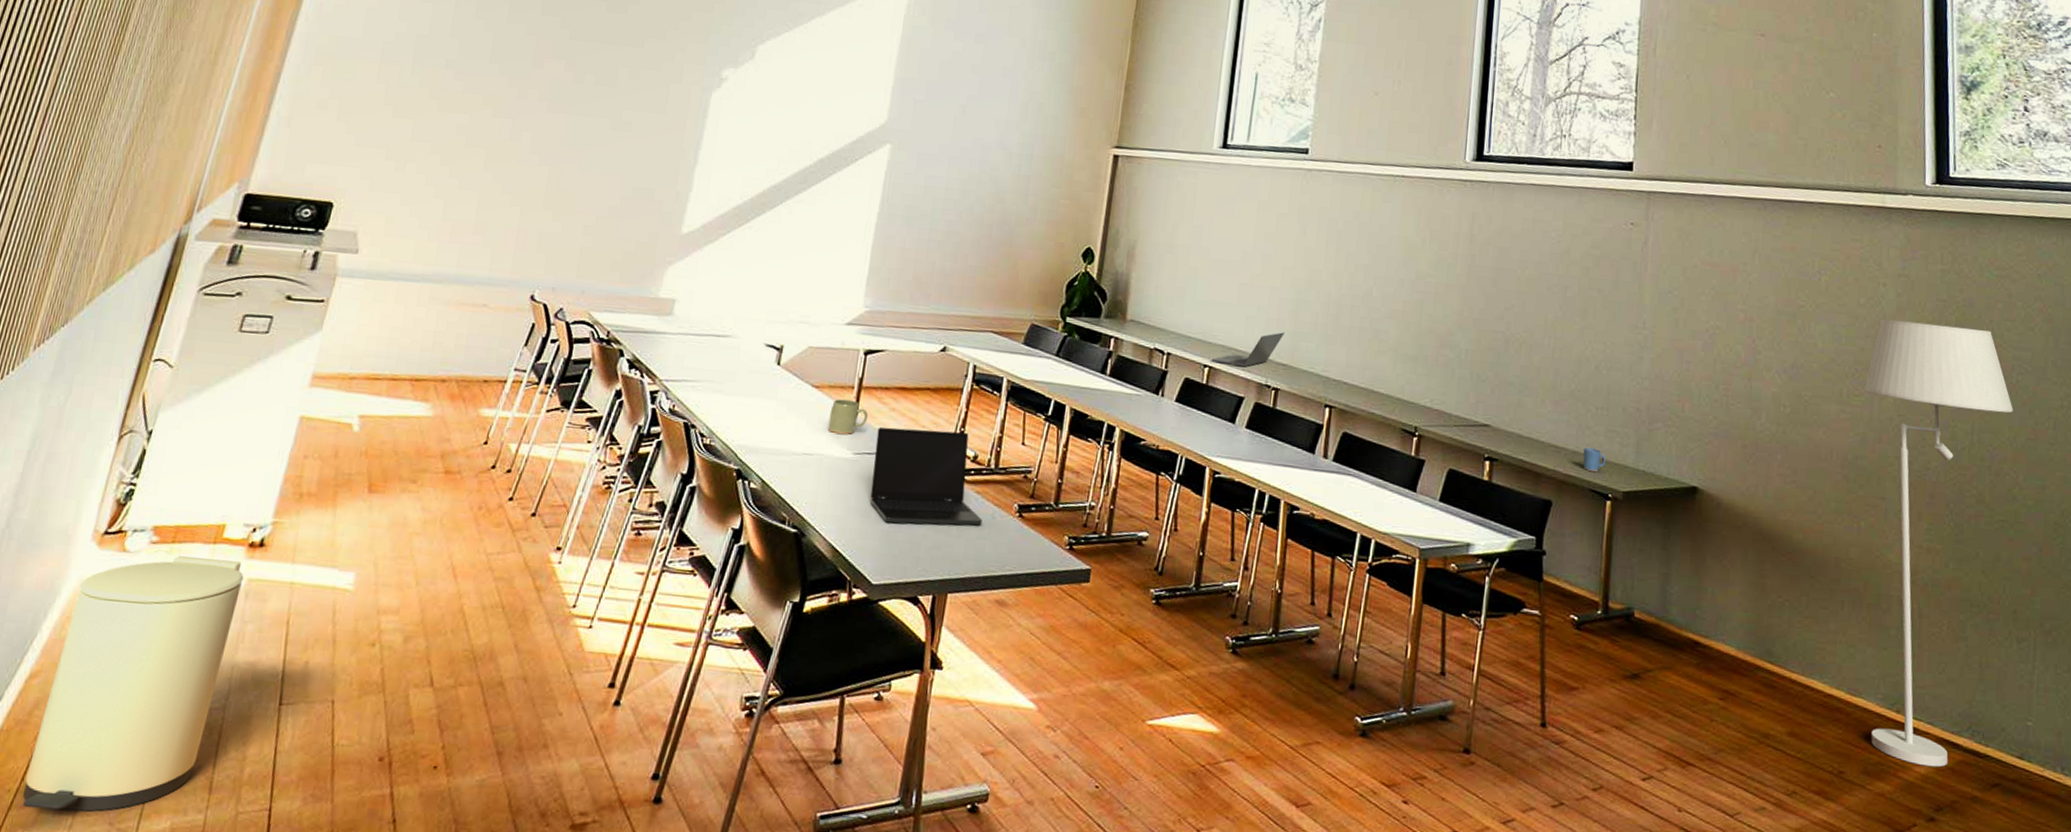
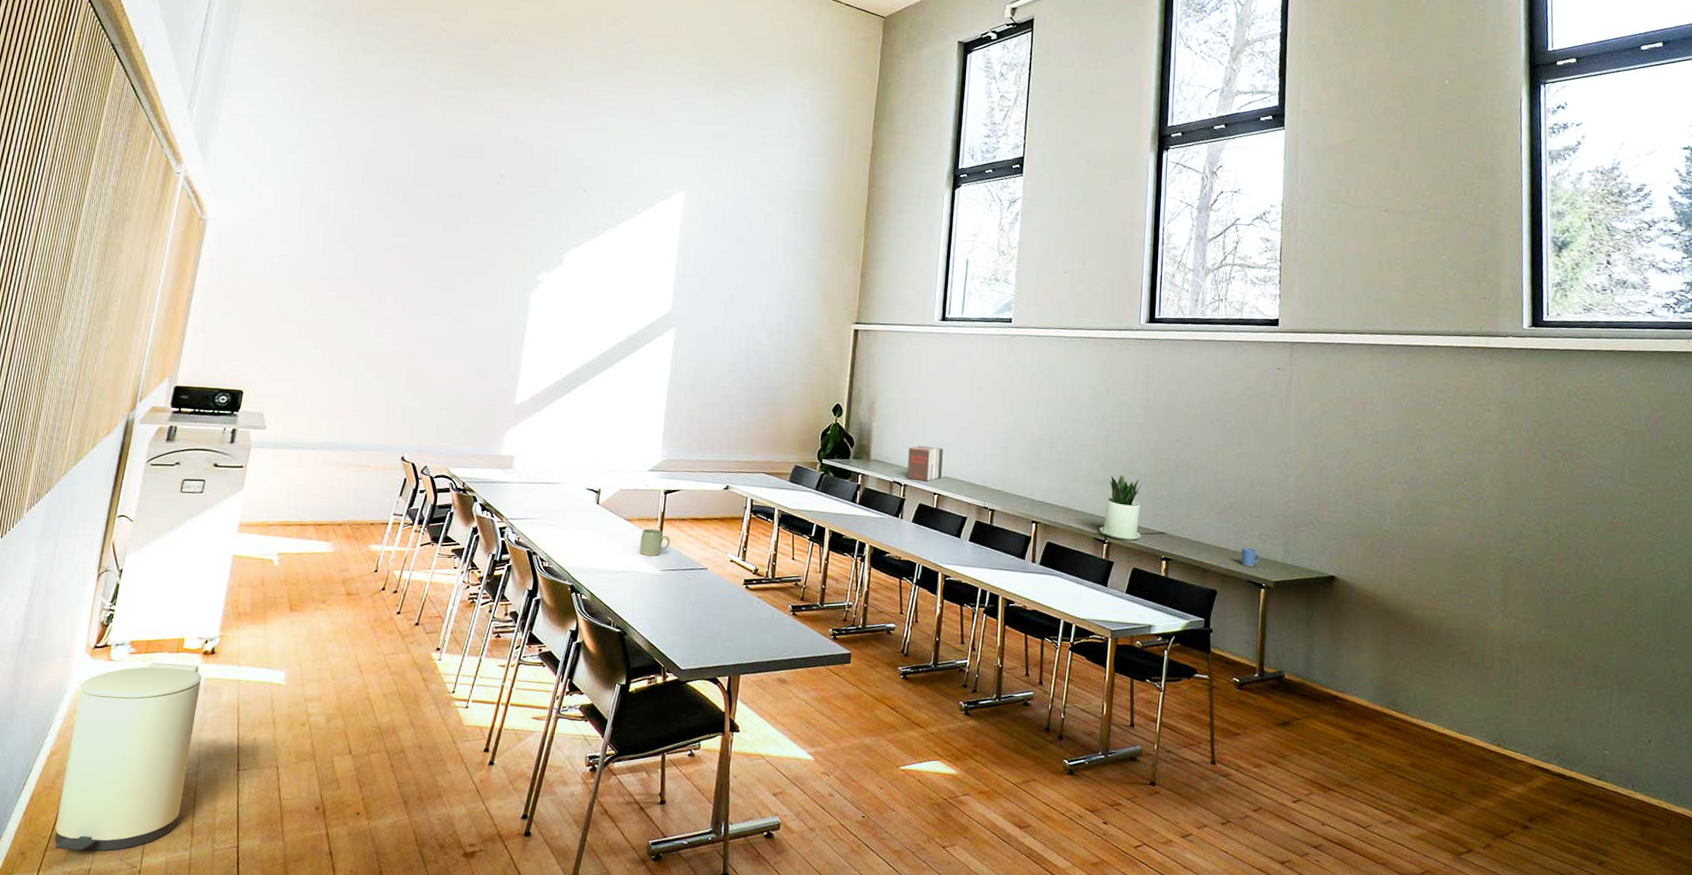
laptop: present [870,427,983,526] -> none [675,549,764,623]
books: none [1171,304,1220,351] -> present [907,445,945,482]
laptop: present [1211,332,1285,368] -> none [939,465,998,494]
planter: none [1409,348,1463,434] -> present [1100,474,1142,541]
floor lamp: present [1863,318,2013,768] -> none [1471,438,1595,788]

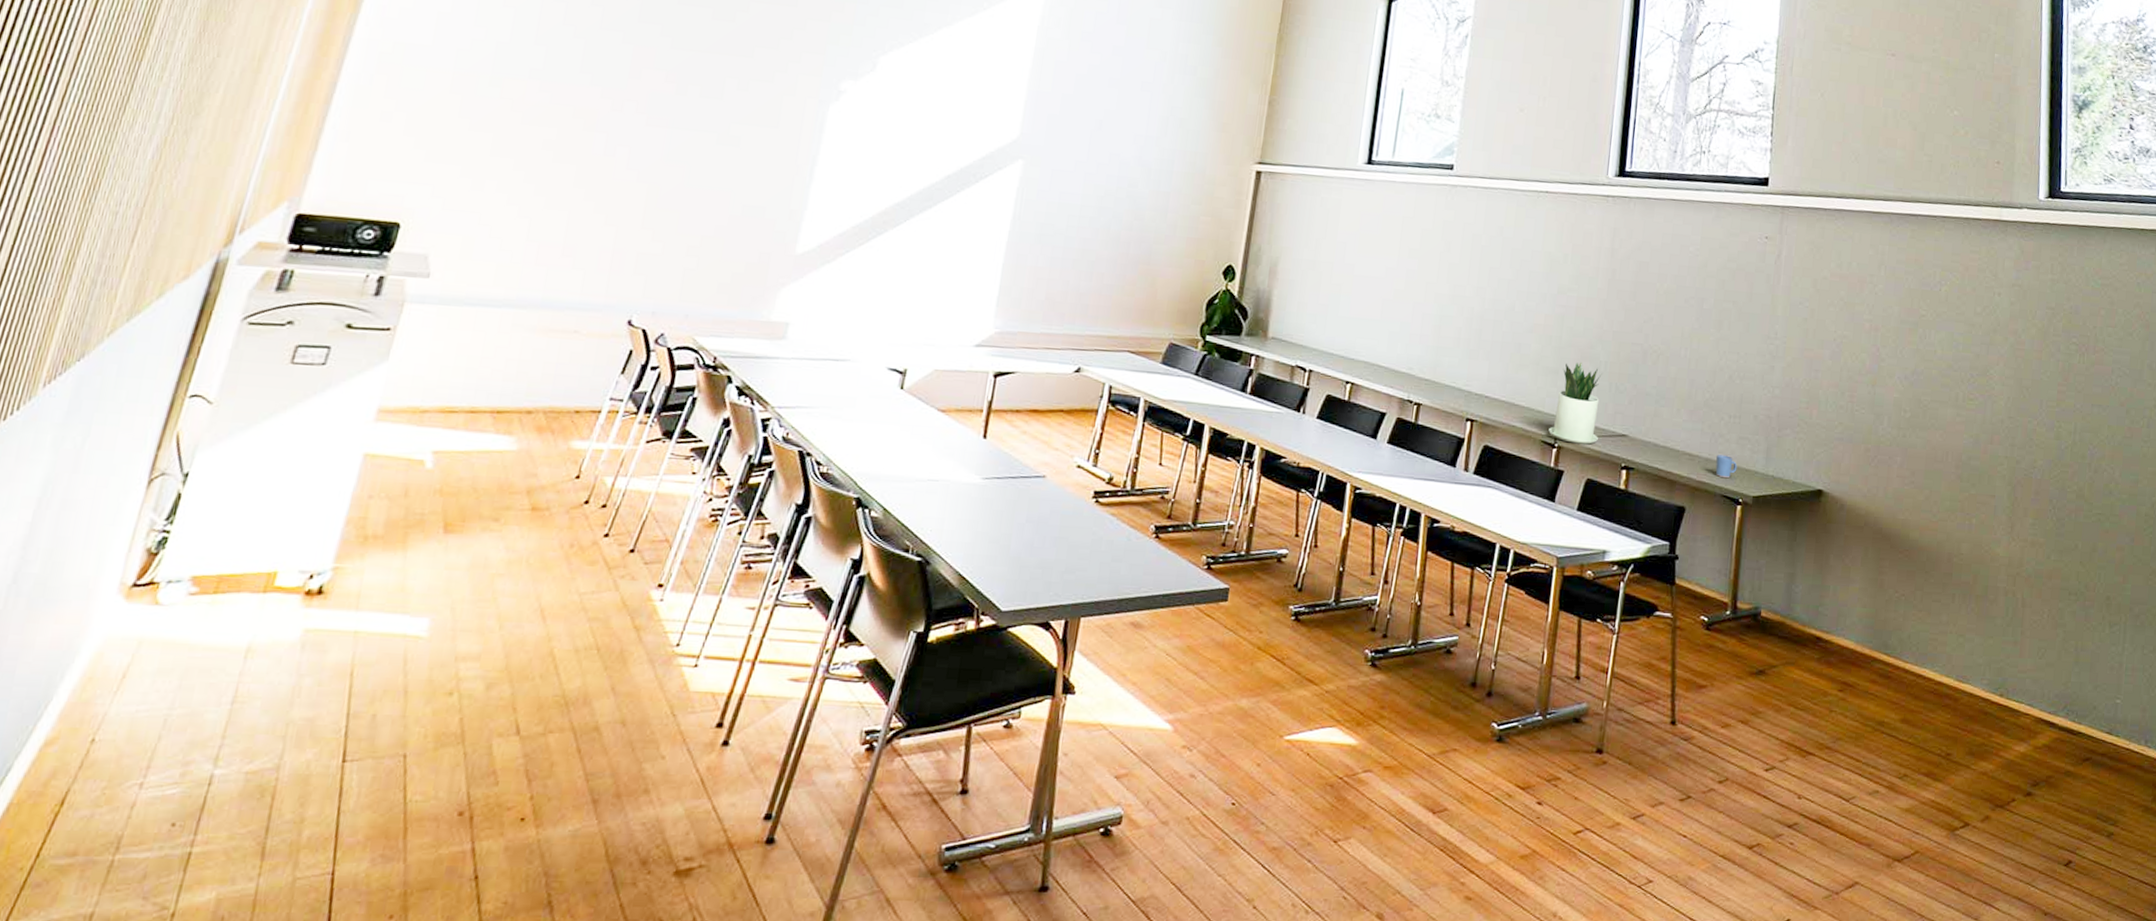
pedal bin: present [54,663,202,851] -> none [38,607,300,887]
mug: present [639,529,671,556] -> none [954,423,998,459]
books: present [907,445,945,482] -> none [1313,320,1363,367]

